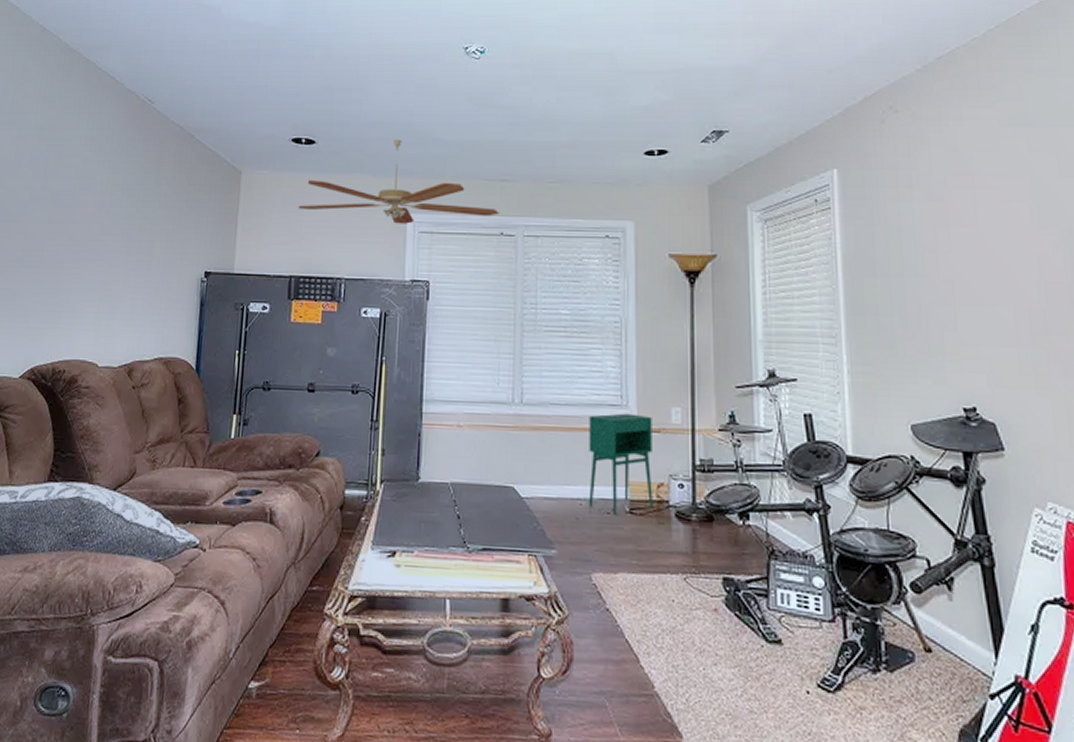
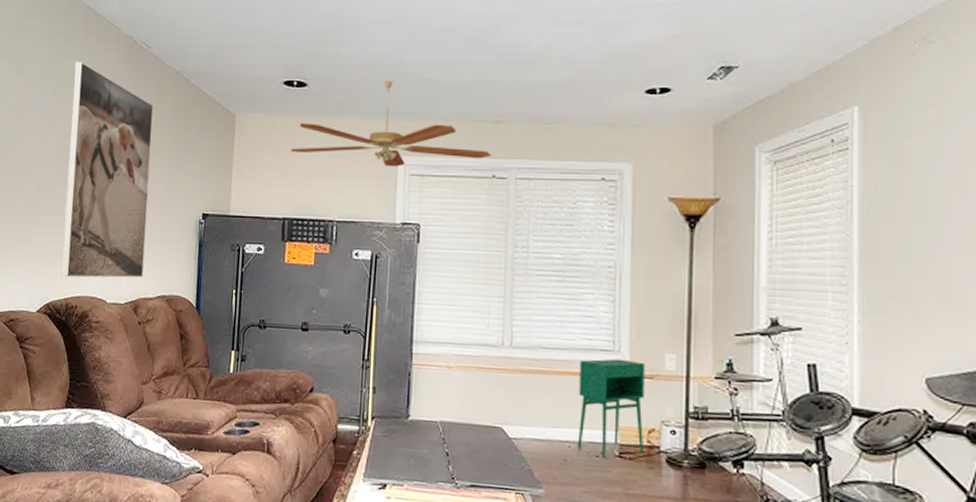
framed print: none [48,115,156,340] -> present [61,61,154,278]

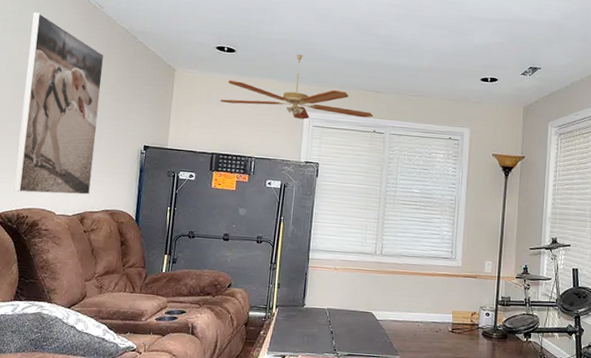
storage cabinet: present [577,358,645,458] -> none [424,264,472,333]

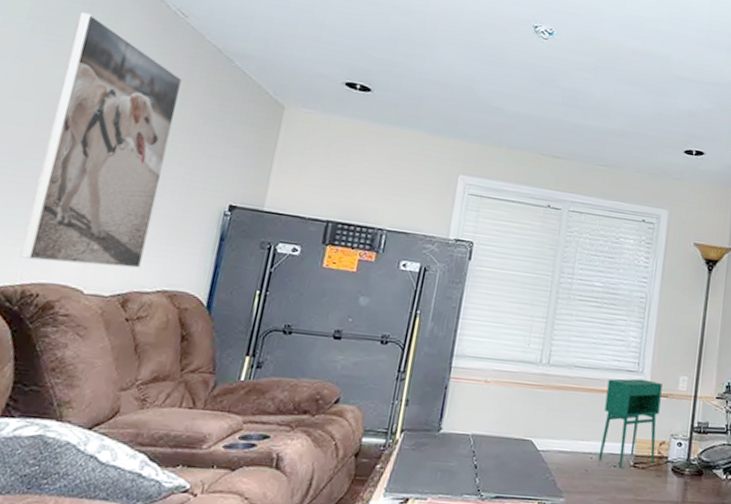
ceiling fan: present [220,54,373,120] -> none [344,101,549,189]
storage cabinet: none [424,264,472,333] -> present [598,378,663,468]

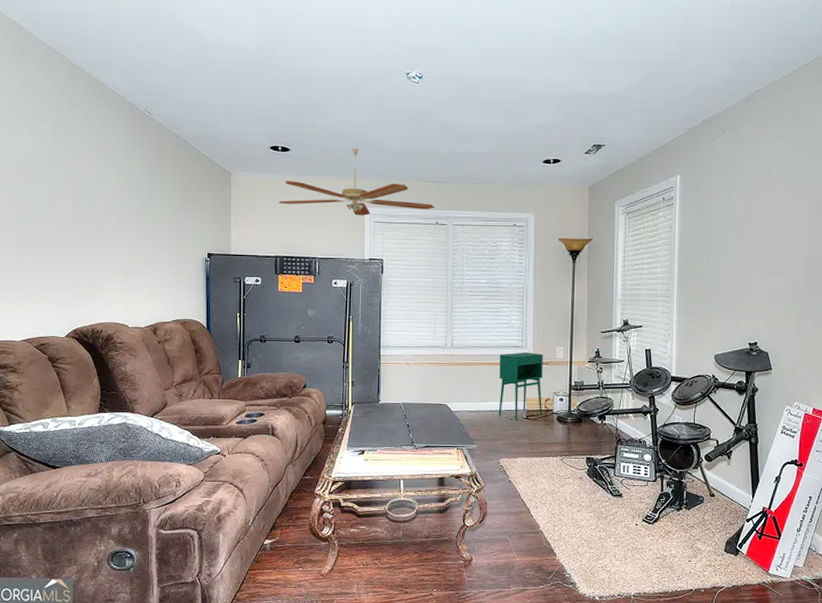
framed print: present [19,12,183,268] -> none [82,124,160,307]
ceiling fan: none [344,101,549,189] -> present [279,148,435,216]

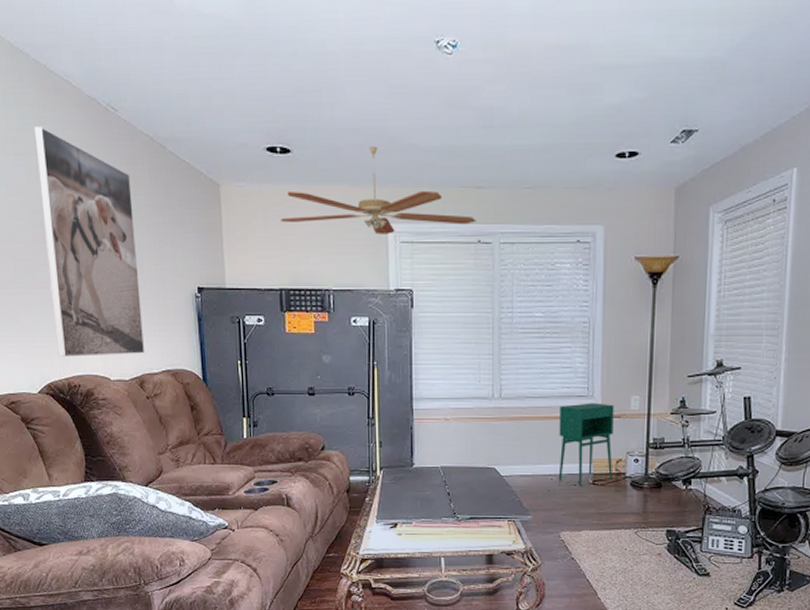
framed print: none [82,124,160,307] -> present [33,126,145,357]

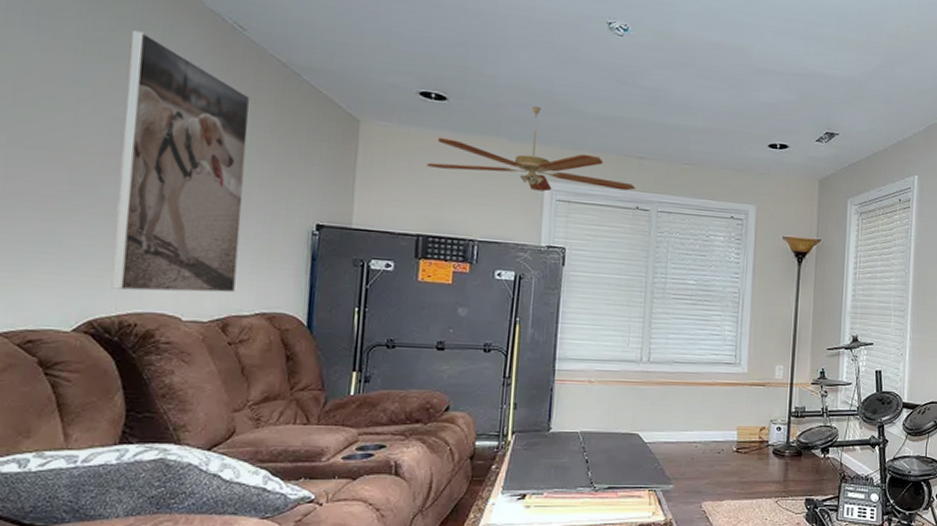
storage cabinet: present [558,403,614,486] -> none [703,370,760,454]

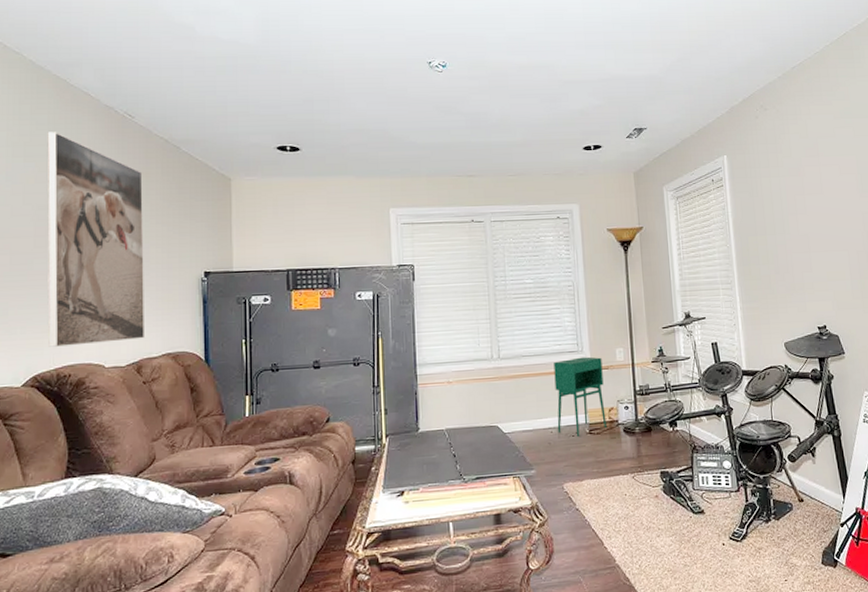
ceiling fan: present [427,106,636,192] -> none [289,144,469,218]
storage cabinet: none [703,370,760,454] -> present [554,356,606,436]

